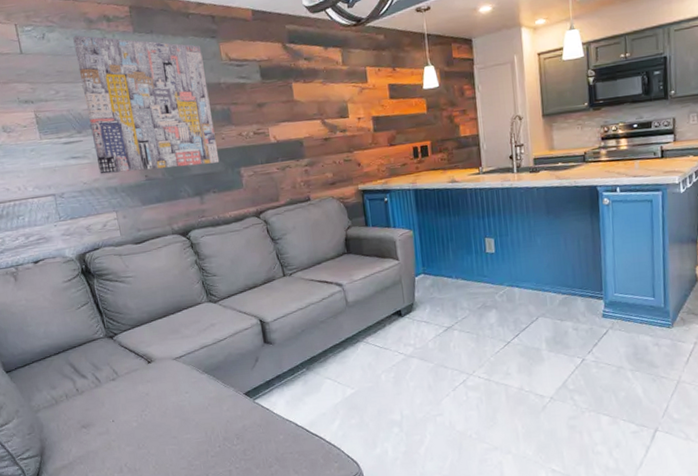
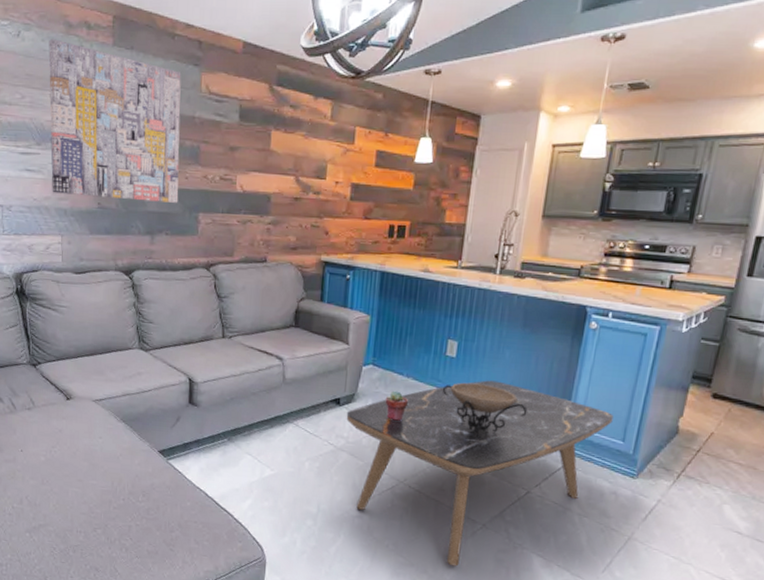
coffee table: none [409,266,641,442] -> present [346,380,614,567]
potted succulent: none [441,293,462,320] -> present [385,390,408,421]
decorative bowl: none [490,271,567,315] -> present [443,382,528,431]

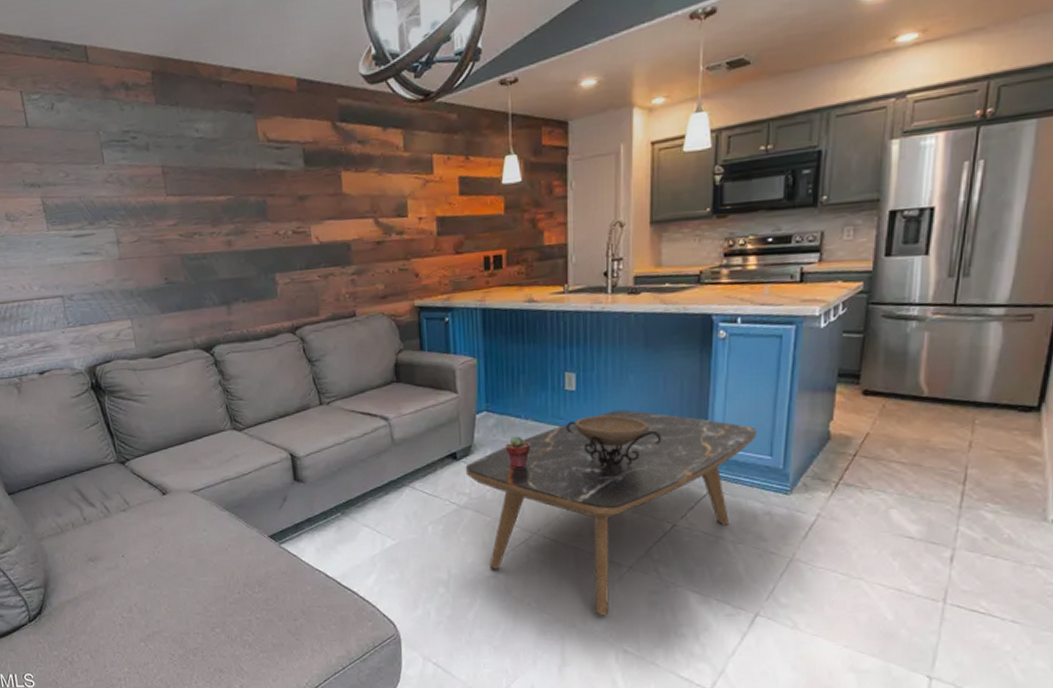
wall art: present [48,39,182,203] -> none [86,106,251,275]

